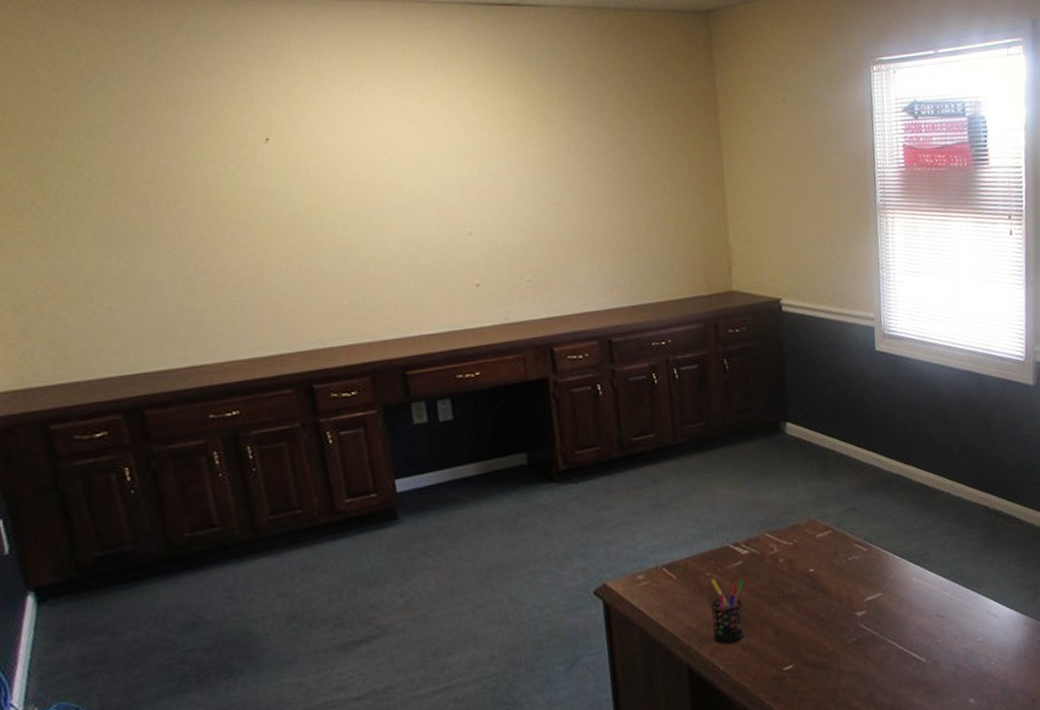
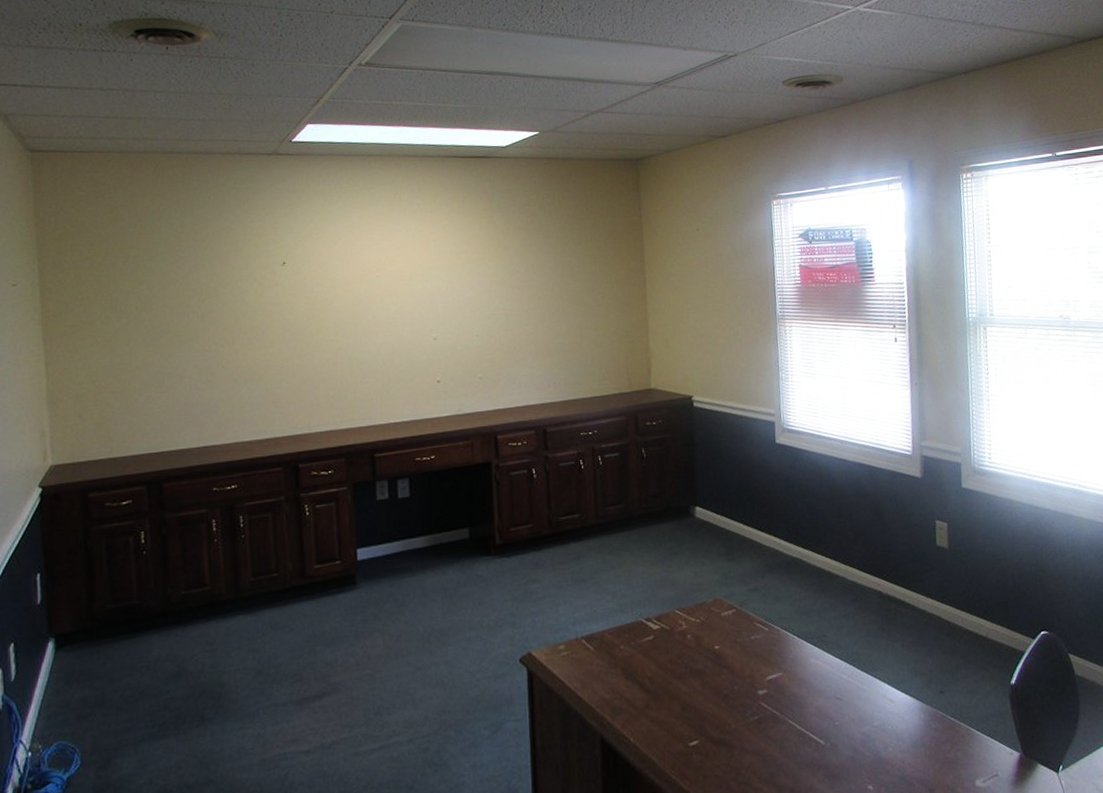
pen holder: present [710,578,745,645] -> none [623,651,654,717]

